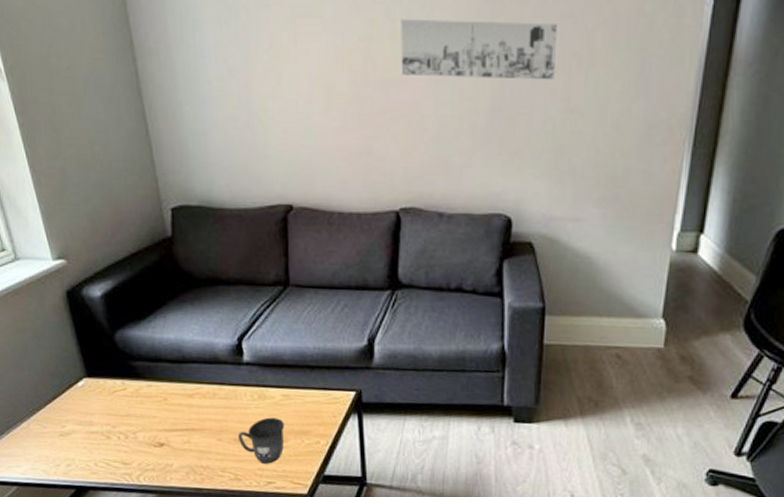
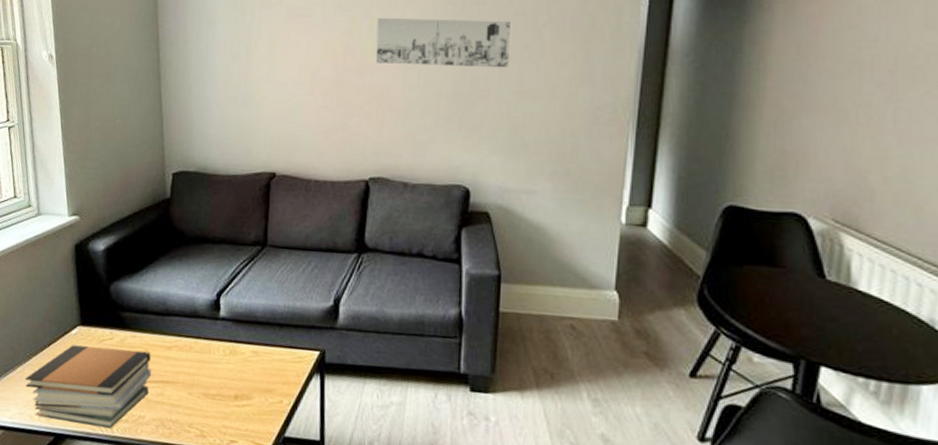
book stack: none [31,397,174,479] -> present [24,345,151,429]
mug: present [237,417,284,464] -> none [207,373,251,422]

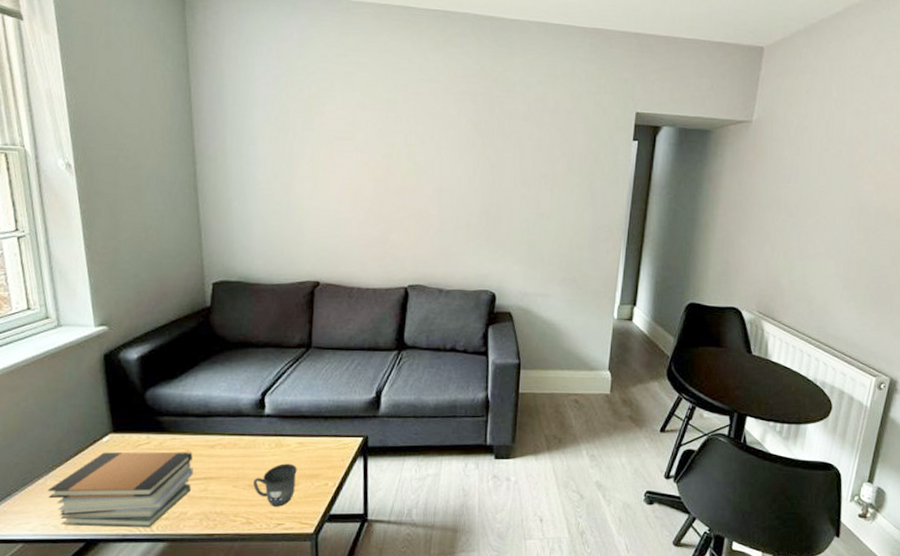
mug: none [207,373,251,422] -> present [252,463,297,507]
wall art: present [375,17,512,68] -> none [414,144,531,193]

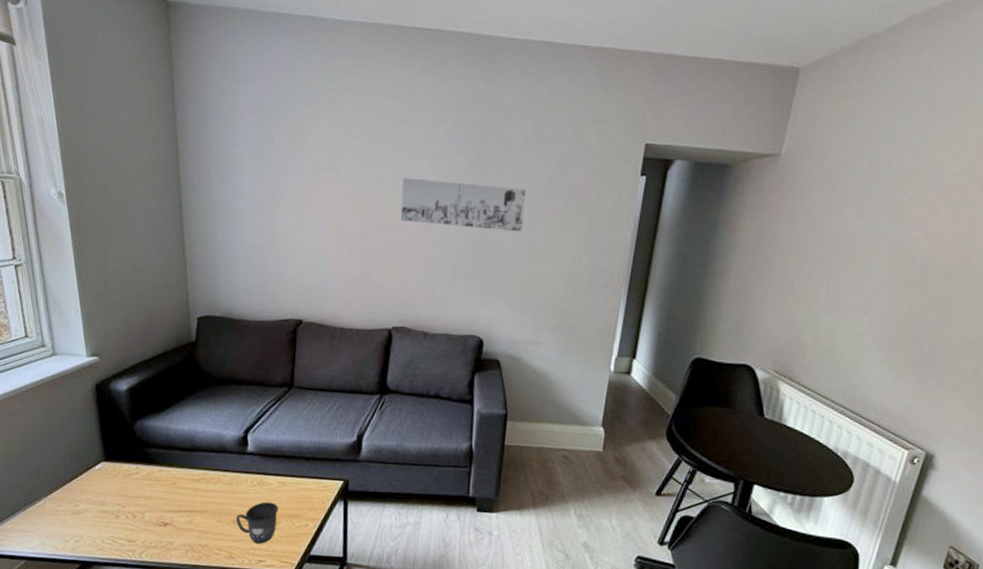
book stack: present [47,451,193,528] -> none [46,479,179,555]
wall art: none [414,144,531,193] -> present [400,177,527,232]

